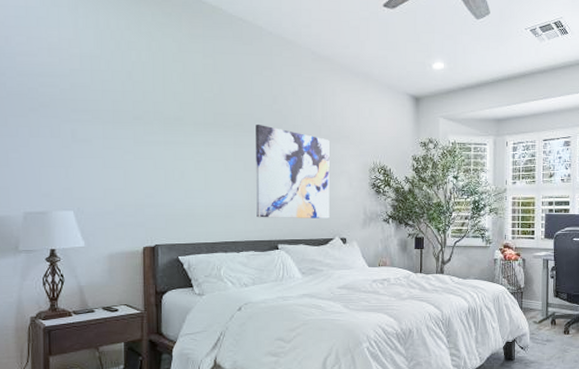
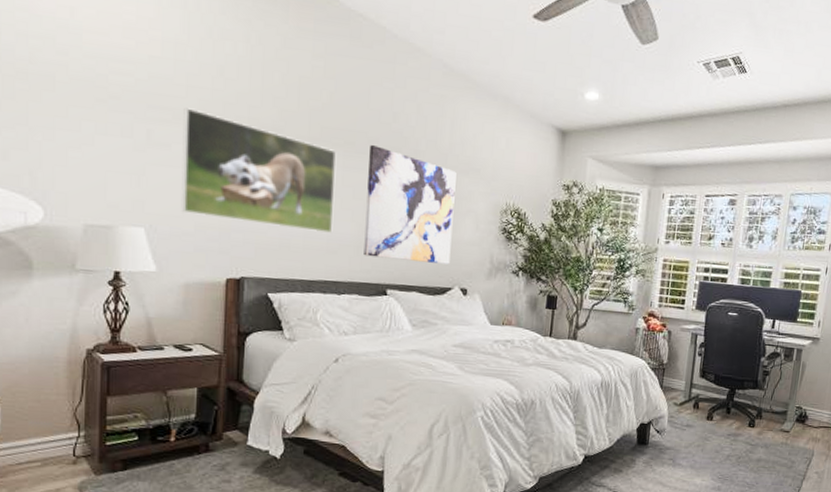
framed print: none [100,108,229,202] -> present [181,107,336,233]

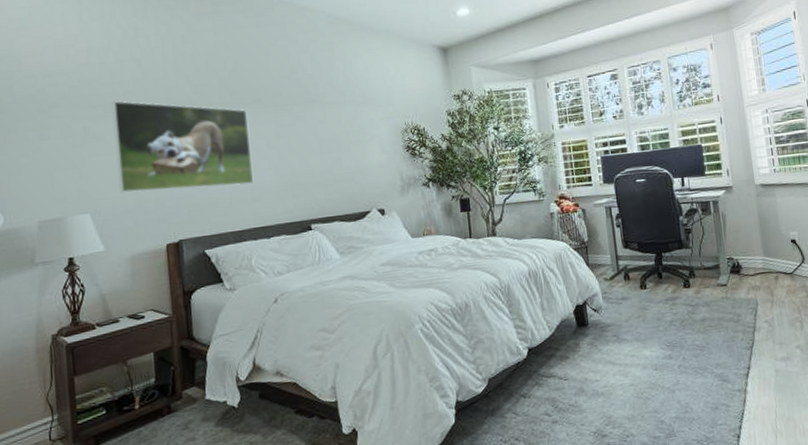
wall art: present [363,144,457,264] -> none [275,97,364,198]

